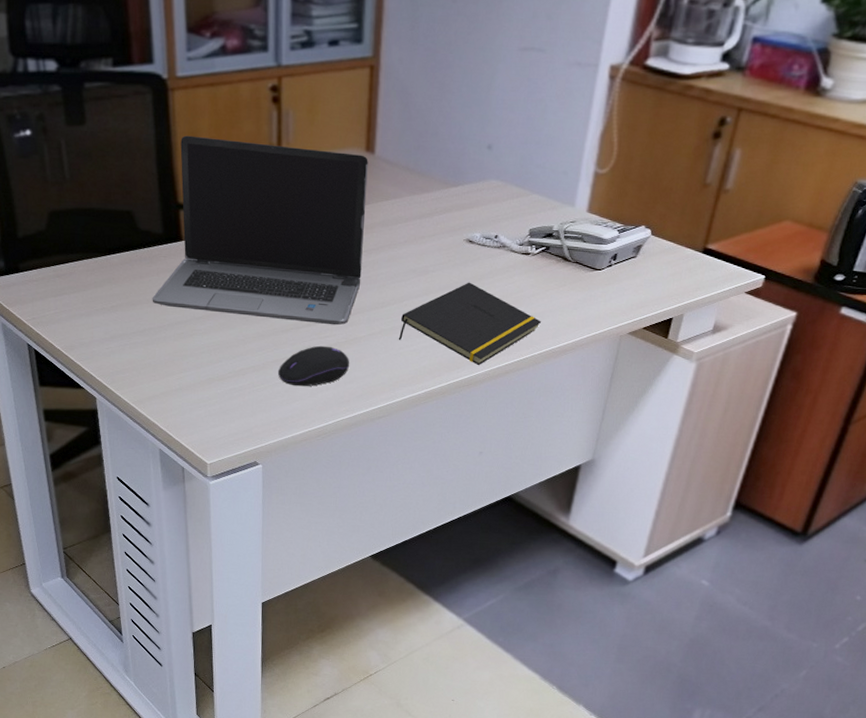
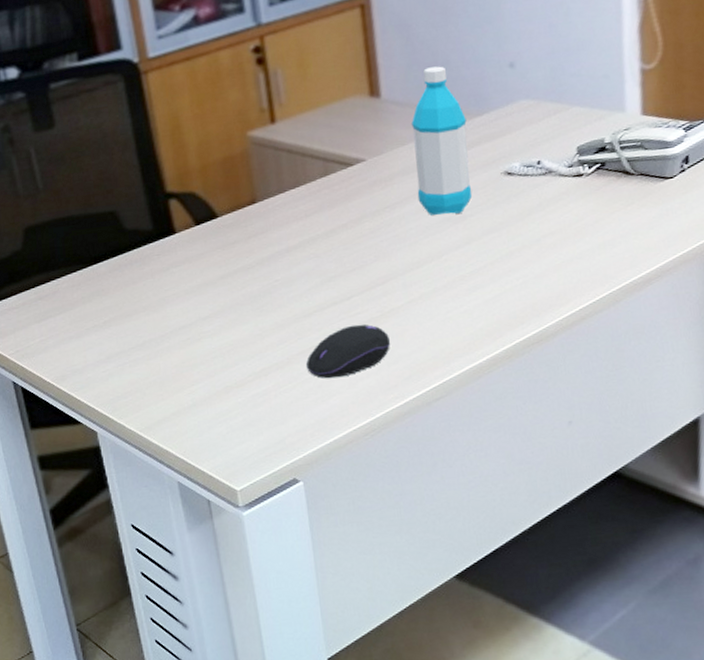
laptop computer: present [152,135,368,325] -> none [149,101,389,311]
water bottle: none [391,135,444,268] -> present [412,66,473,216]
notepad: present [398,282,542,365] -> none [443,220,614,316]

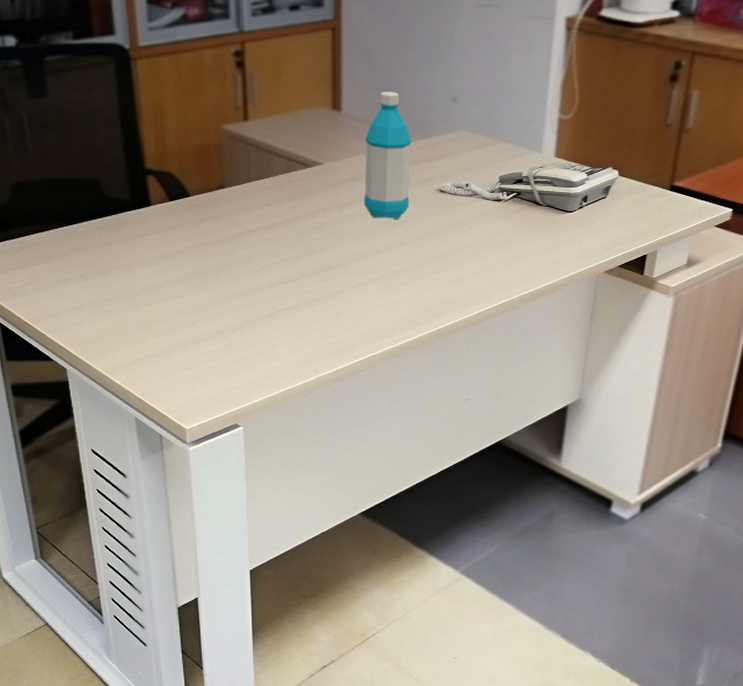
computer mouse: present [306,324,391,379] -> none [255,302,328,345]

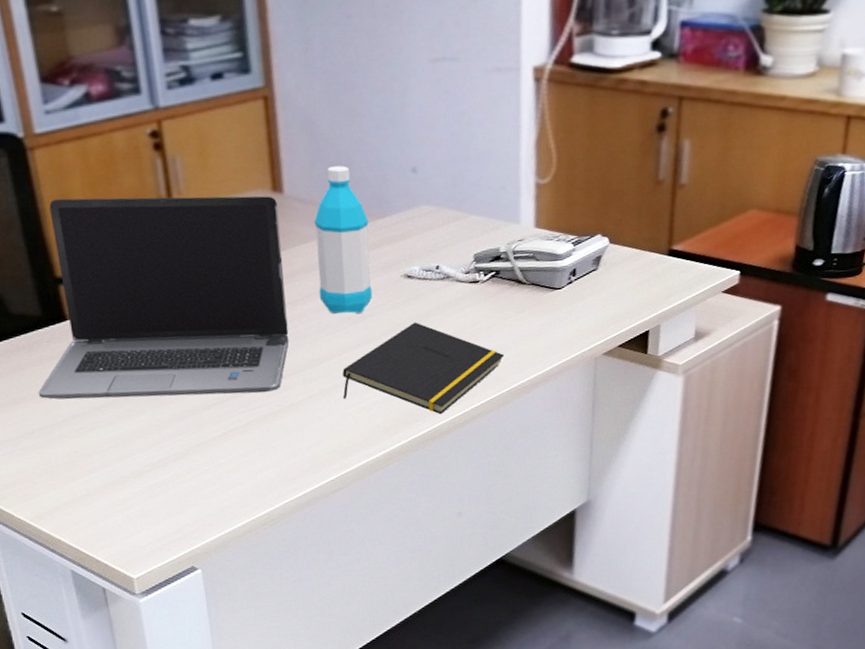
laptop computer: none [122,102,336,281] -> present [38,196,290,400]
notepad: none [376,231,518,312] -> present [342,322,505,414]

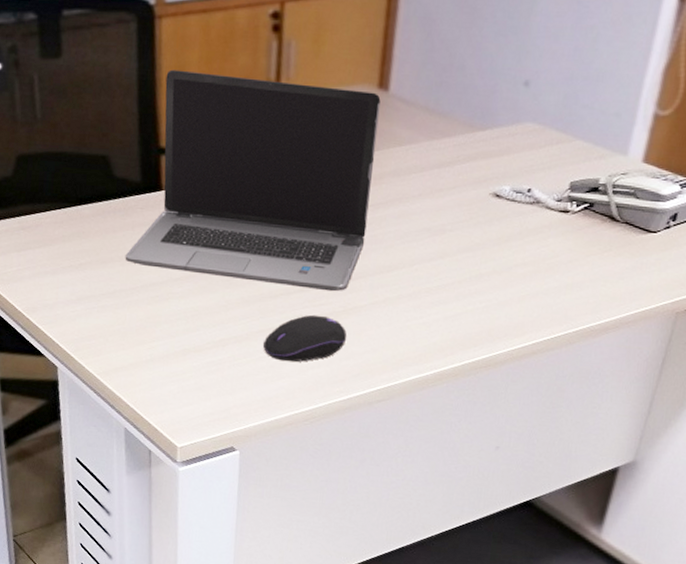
computer mouse: none [205,417,291,470] -> present [263,314,347,363]
water bottle: present [314,166,373,314] -> none [403,69,469,226]
notepad: present [342,322,505,414] -> none [405,244,580,343]

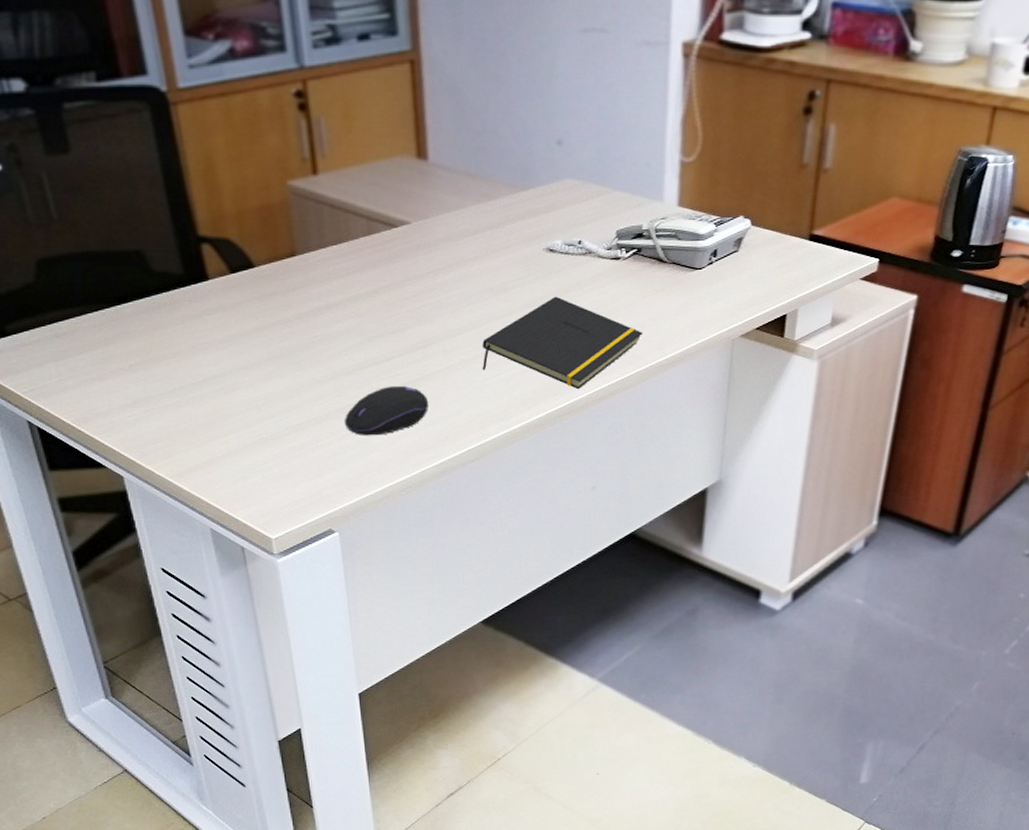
laptop computer: present [125,69,381,292] -> none [179,156,431,361]
notepad: none [405,244,580,343] -> present [482,296,644,389]

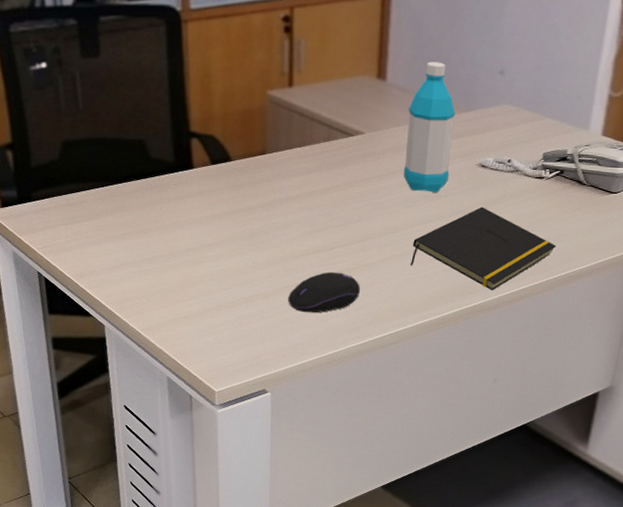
water bottle: none [458,135,515,285] -> present [403,62,455,193]

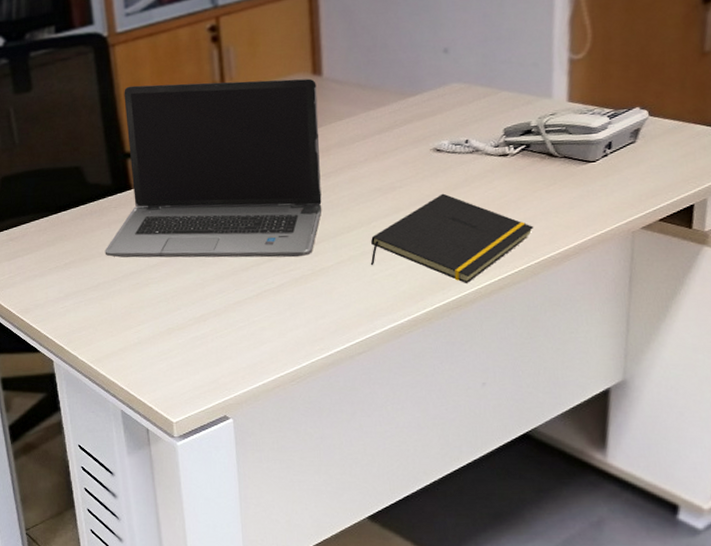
laptop computer: none [162,65,380,251] -> present [104,78,322,258]
computer mouse: present [288,271,361,313] -> none [242,280,320,328]
water bottle: present [403,62,455,193] -> none [350,49,403,185]

